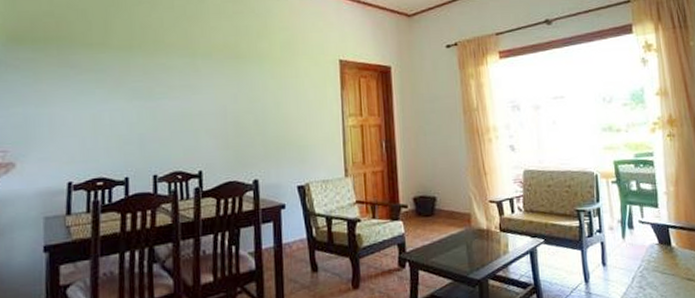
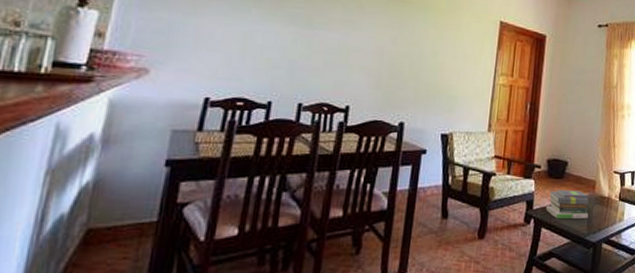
books: none [419,226,468,260] -> present [545,190,589,219]

